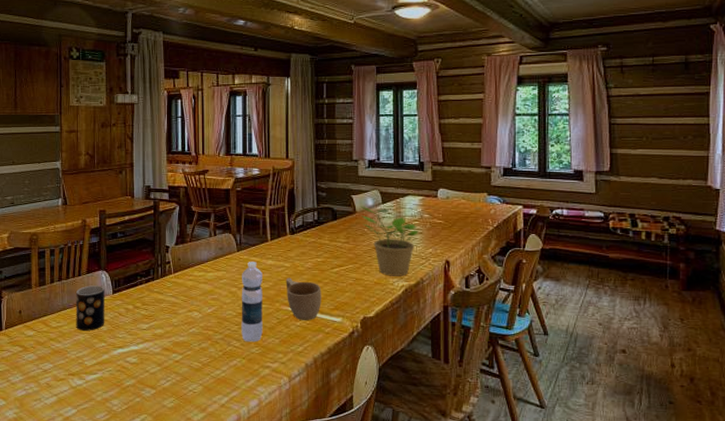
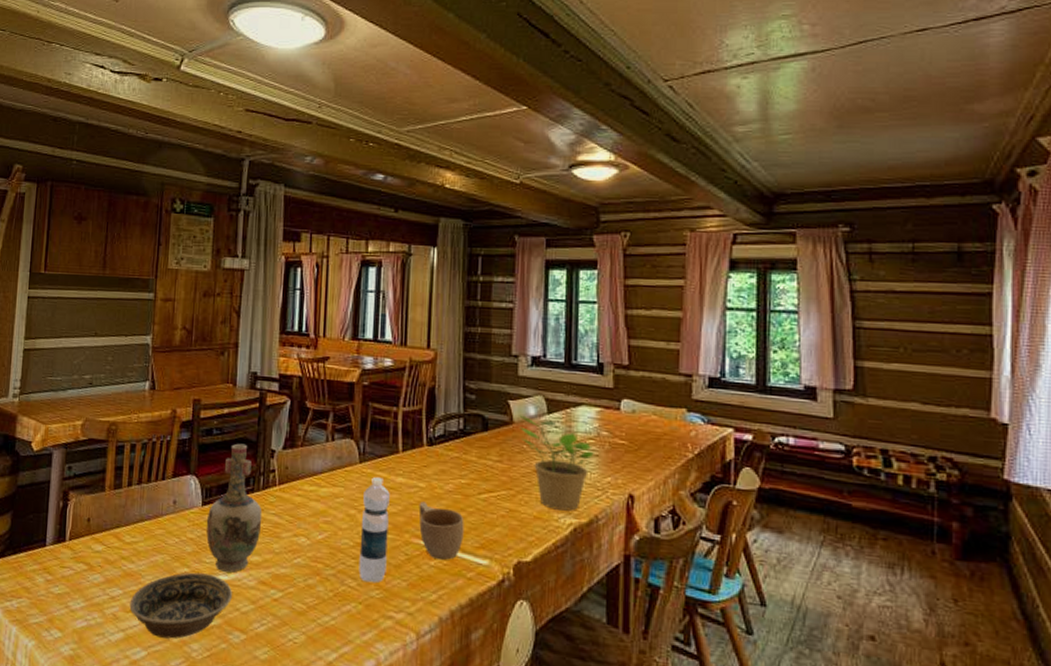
bowl: none [59,346,142,398] -> present [129,572,232,639]
mug: present [75,285,105,331] -> none [154,493,193,551]
vase: none [118,243,162,343] -> present [206,443,263,573]

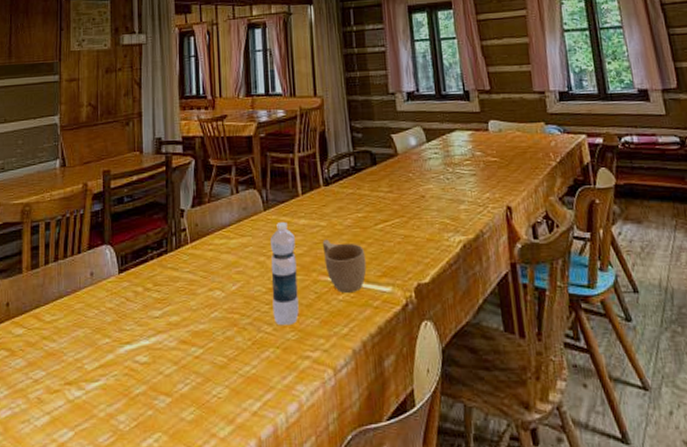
bowl: present [129,572,232,639] -> none [53,341,154,414]
vase: present [206,443,263,573] -> none [125,207,178,337]
potted plant: present [519,415,594,511] -> none [402,146,472,230]

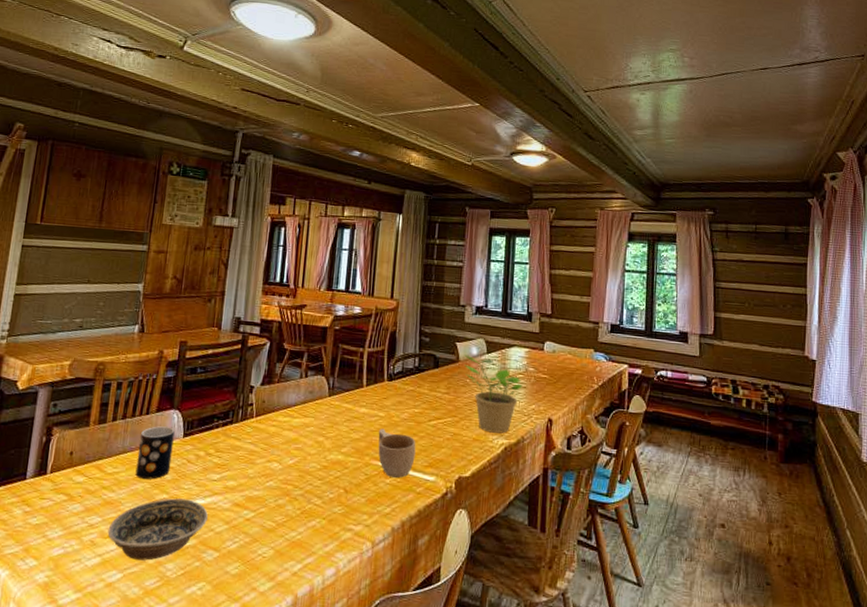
bowl: none [53,341,154,414] -> present [107,498,208,561]
mug: none [74,264,110,324] -> present [135,426,175,480]
water bottle: present [271,222,299,326] -> none [324,409,354,501]
potted plant: none [402,146,472,230] -> present [464,354,522,434]

